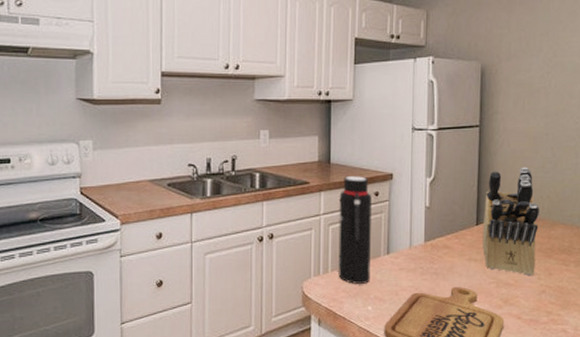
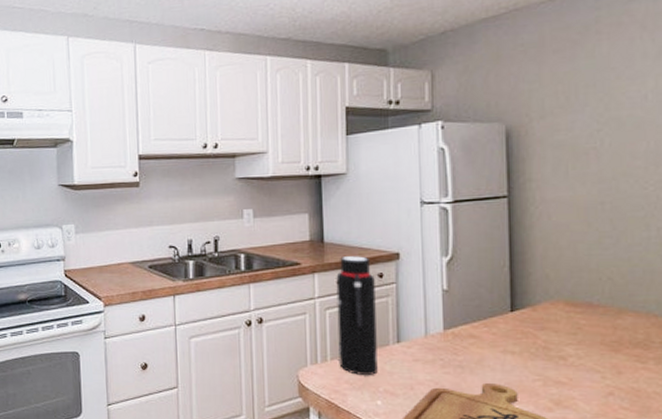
knife block: present [482,167,539,275] -> none [519,242,598,373]

